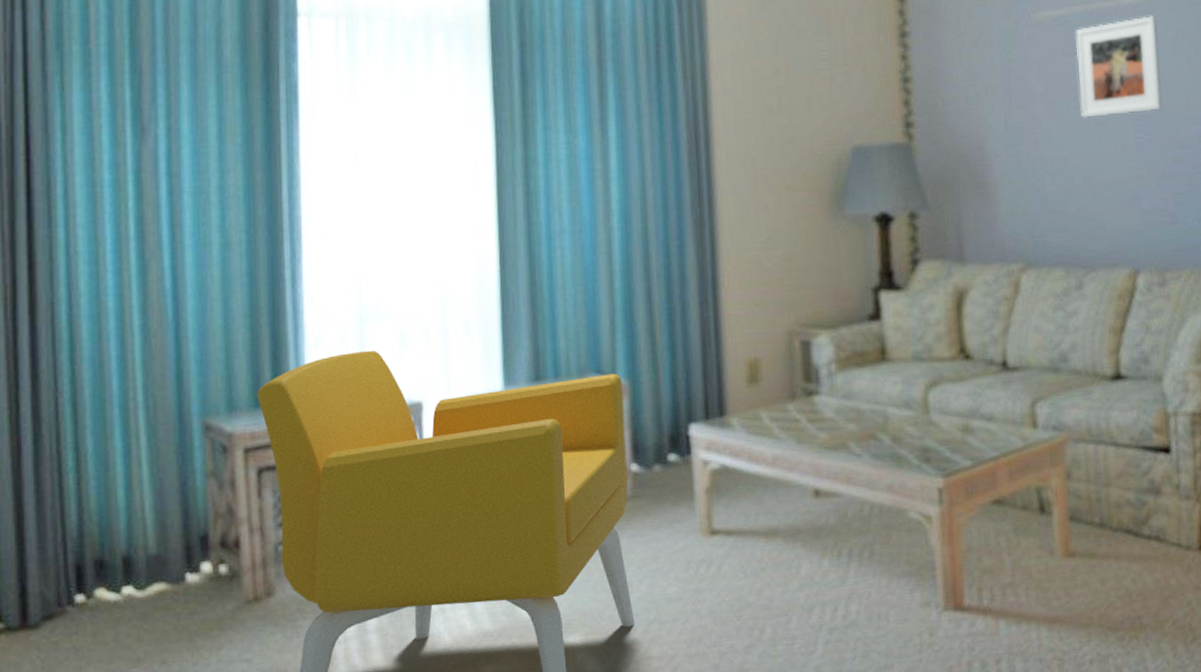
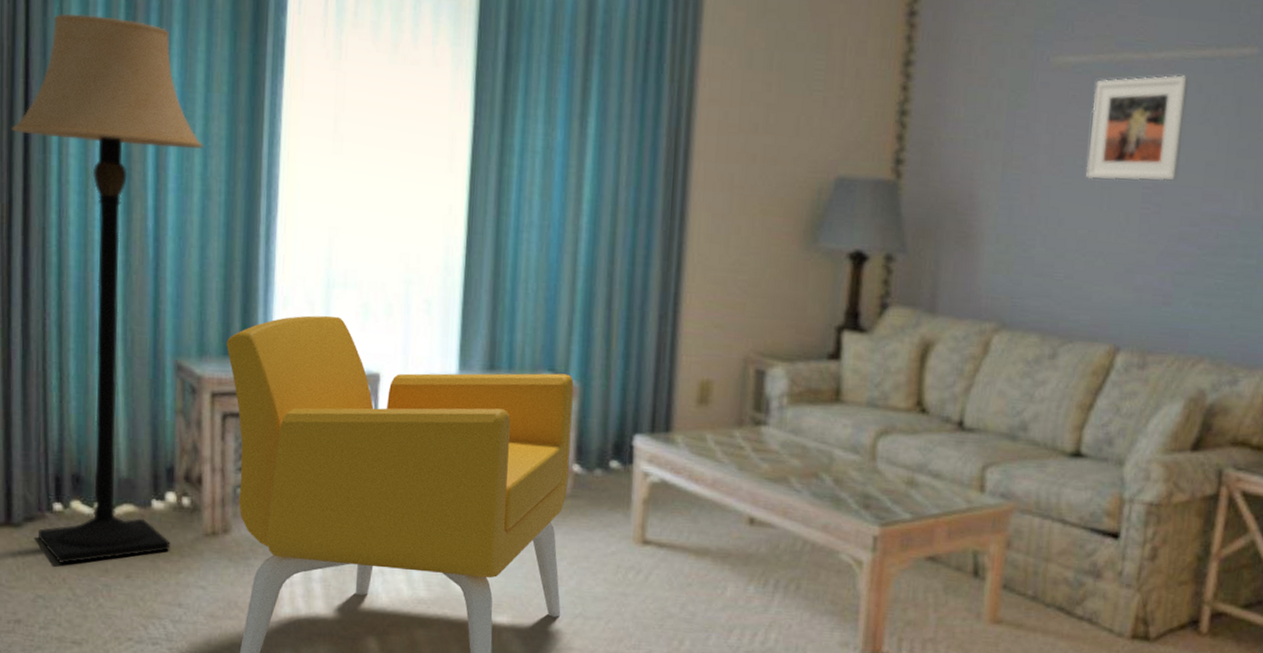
lamp: none [12,84,221,661] -> present [10,13,204,563]

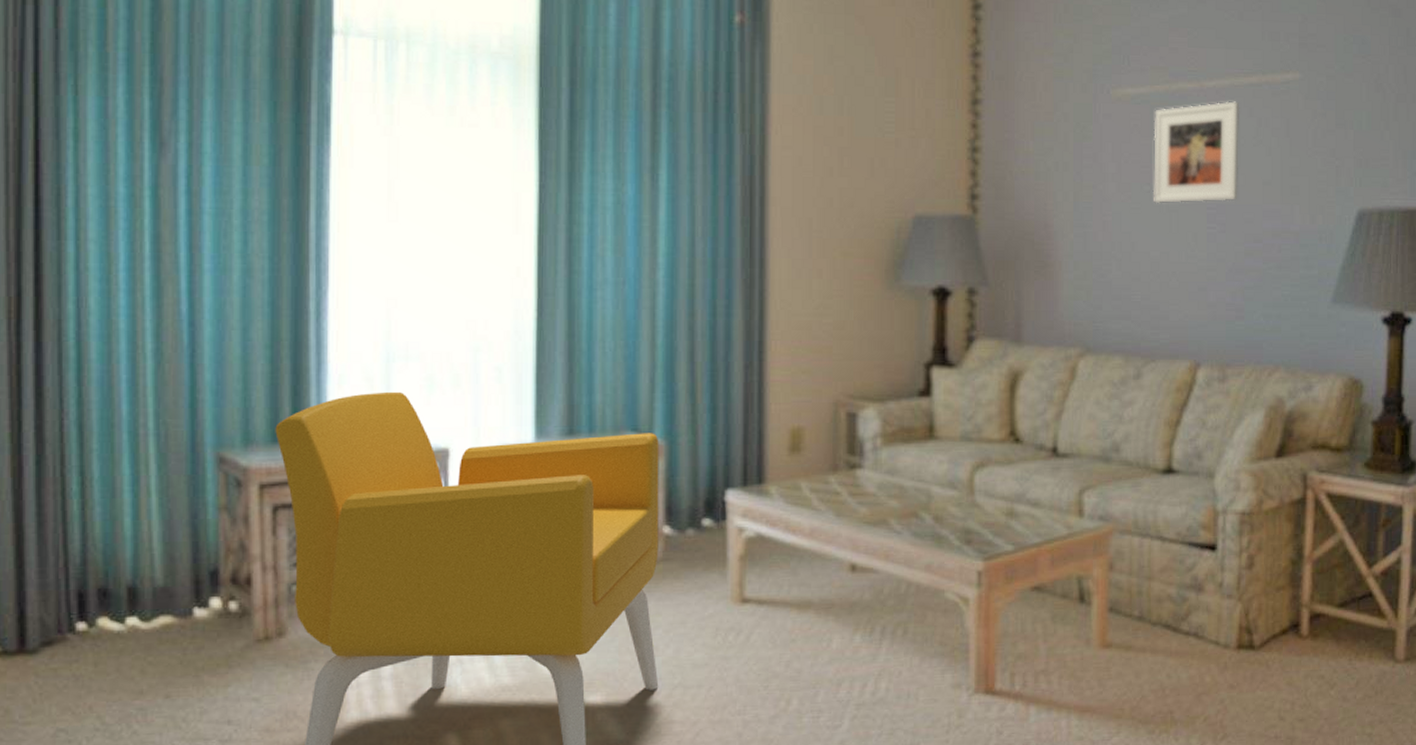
lamp: present [10,13,204,563] -> none [18,90,244,690]

